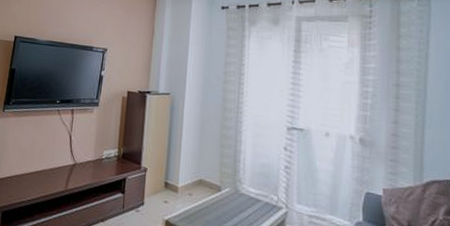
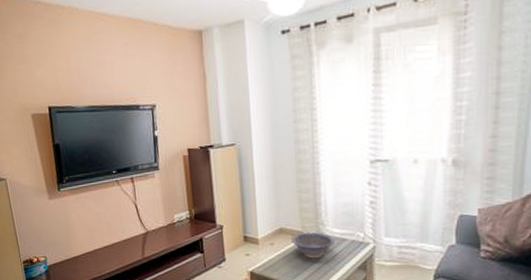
decorative bowl: none [209,187,249,216] -> present [292,231,334,259]

